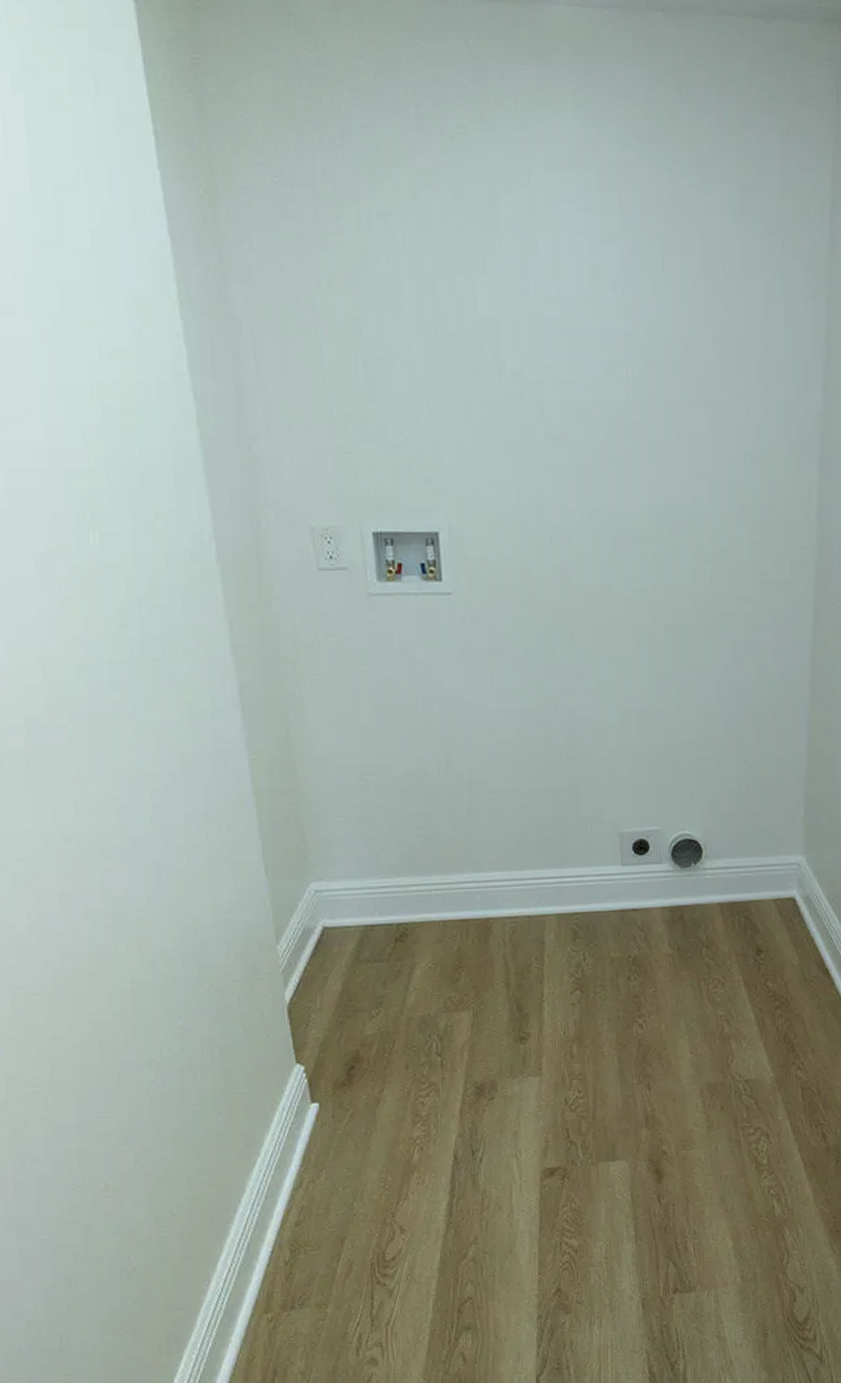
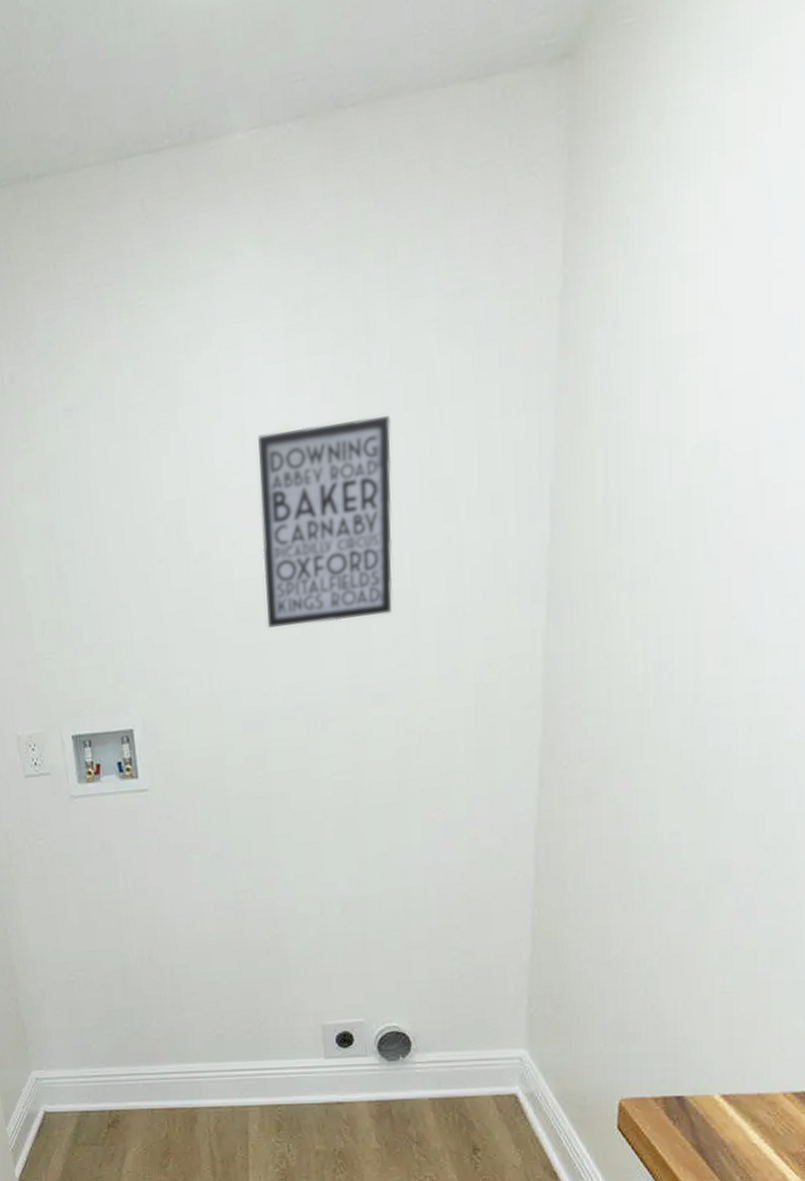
wall art: none [571,274,692,452] -> present [258,416,393,628]

